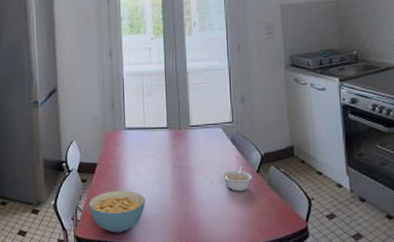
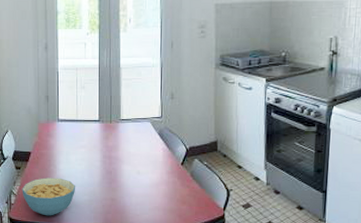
legume: present [220,166,252,191] -> none [147,159,176,182]

